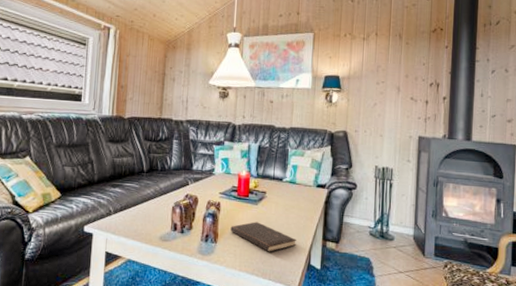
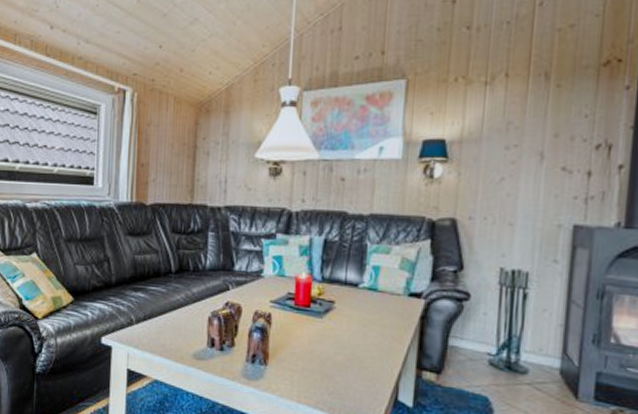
hardcover book: present [230,222,297,252] -> none [285,340,379,381]

